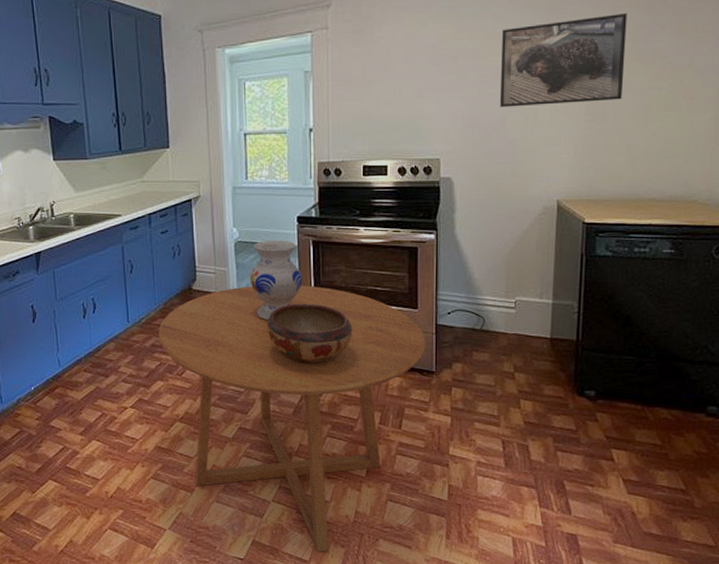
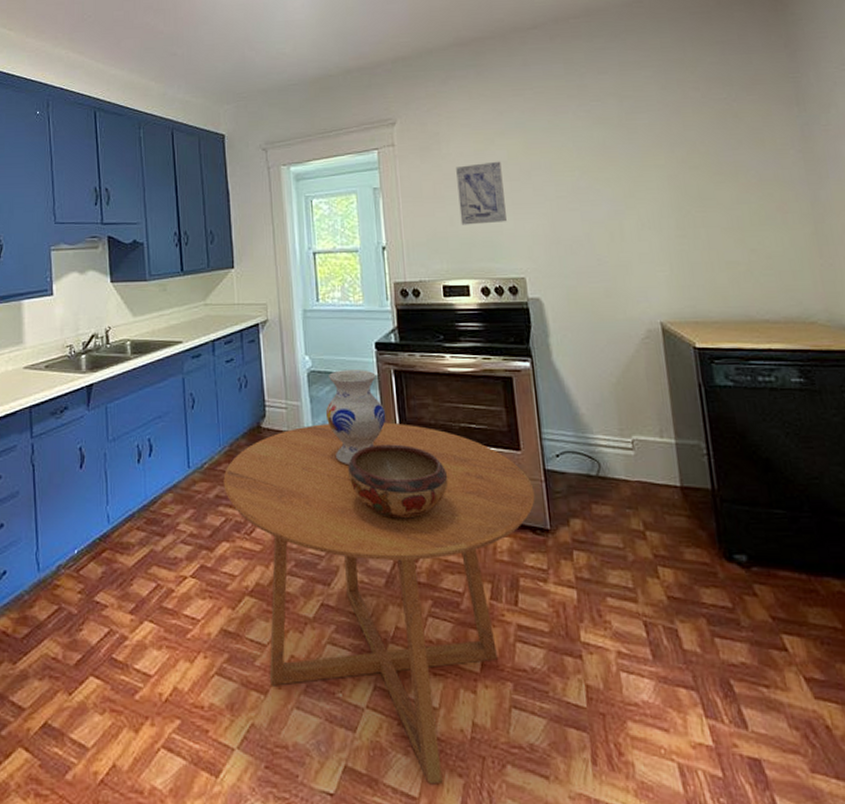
wall art: none [385,45,430,109] -> present [456,161,507,225]
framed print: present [500,13,628,108] -> none [573,128,711,223]

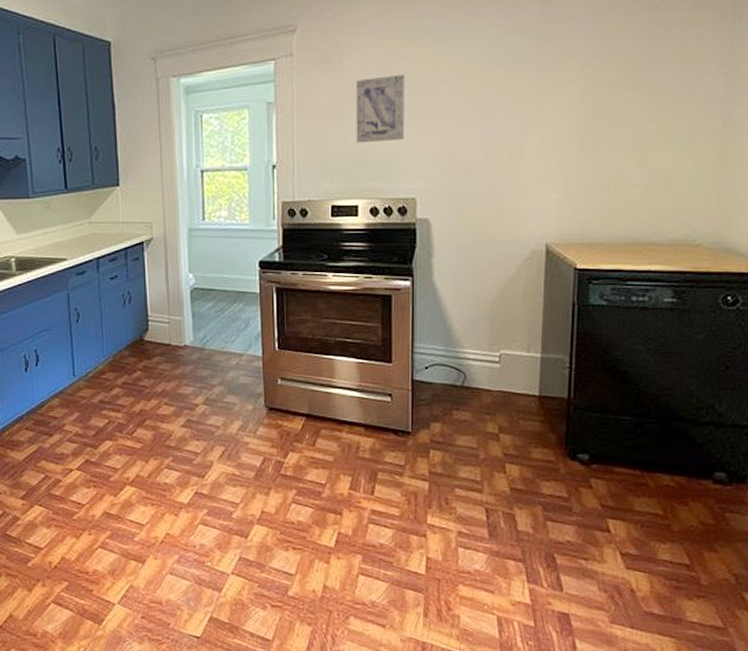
dining table: present [223,422,535,785] -> none [107,336,401,631]
vase: present [325,370,386,466] -> none [206,287,265,375]
decorative bowl: present [347,444,449,520] -> none [225,356,320,423]

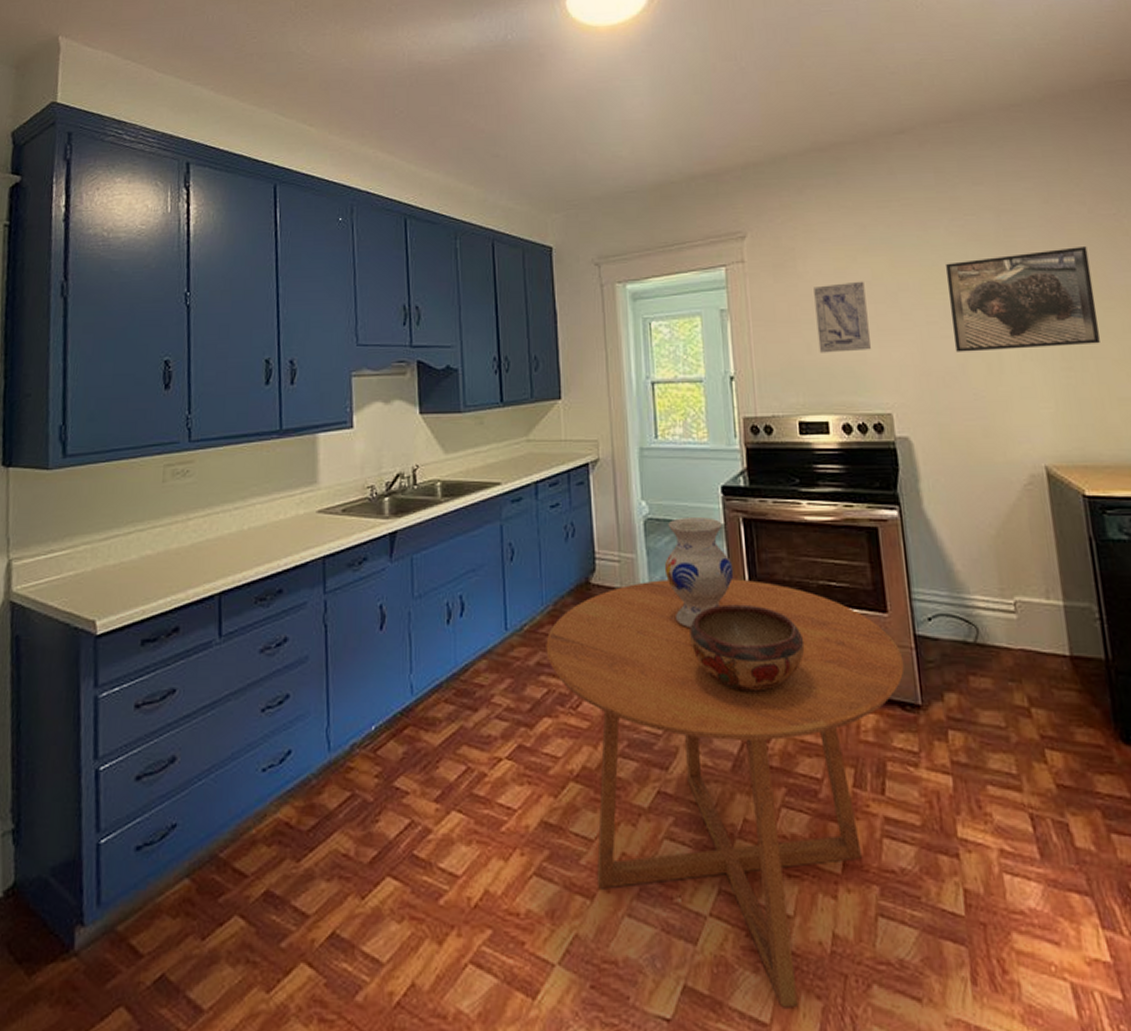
dining table: none [107,336,401,631] -> present [546,579,904,1008]
vase: none [206,287,265,375] -> present [664,517,734,629]
decorative bowl: none [225,356,320,423] -> present [688,604,805,693]
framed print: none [482,39,623,142] -> present [945,247,1100,352]

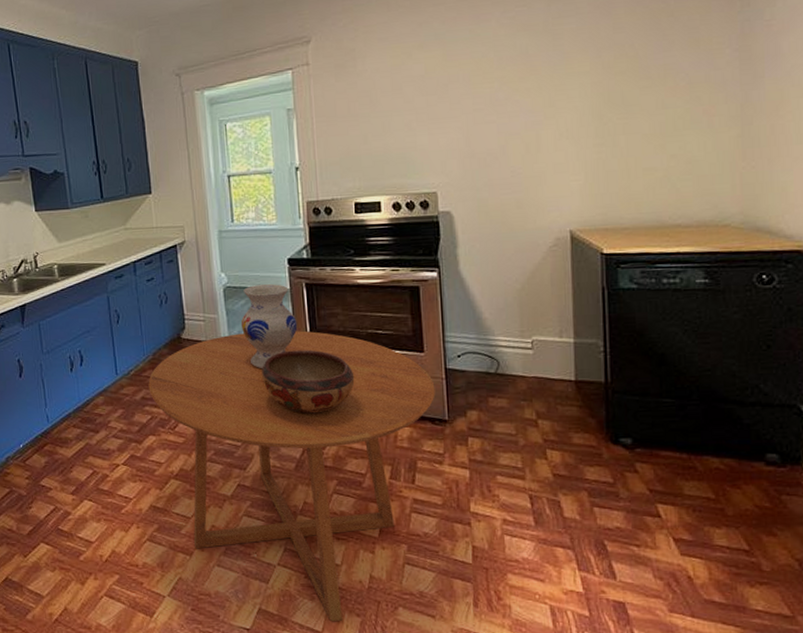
wall art: present [814,281,871,353] -> none [371,75,421,143]
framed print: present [945,247,1100,352] -> none [494,30,634,136]

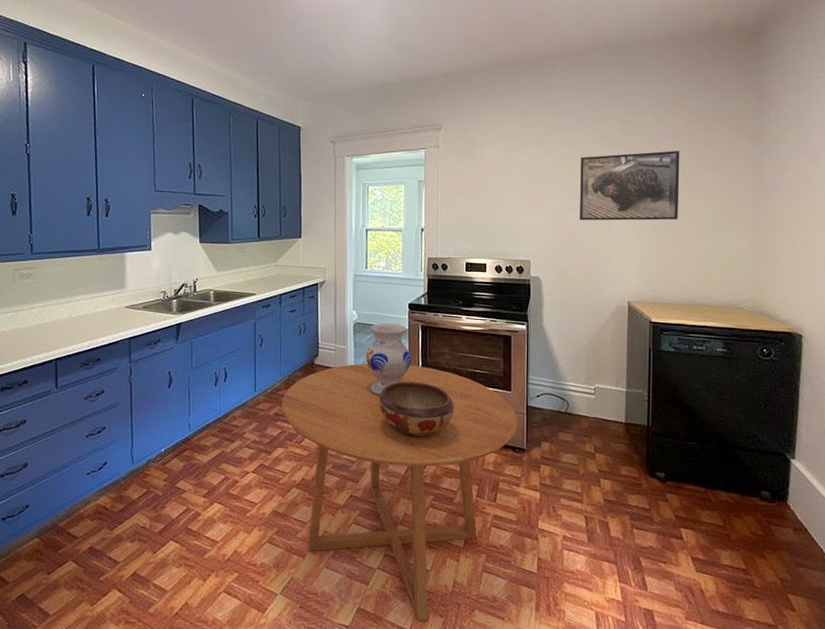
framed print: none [494,30,634,136] -> present [579,151,680,221]

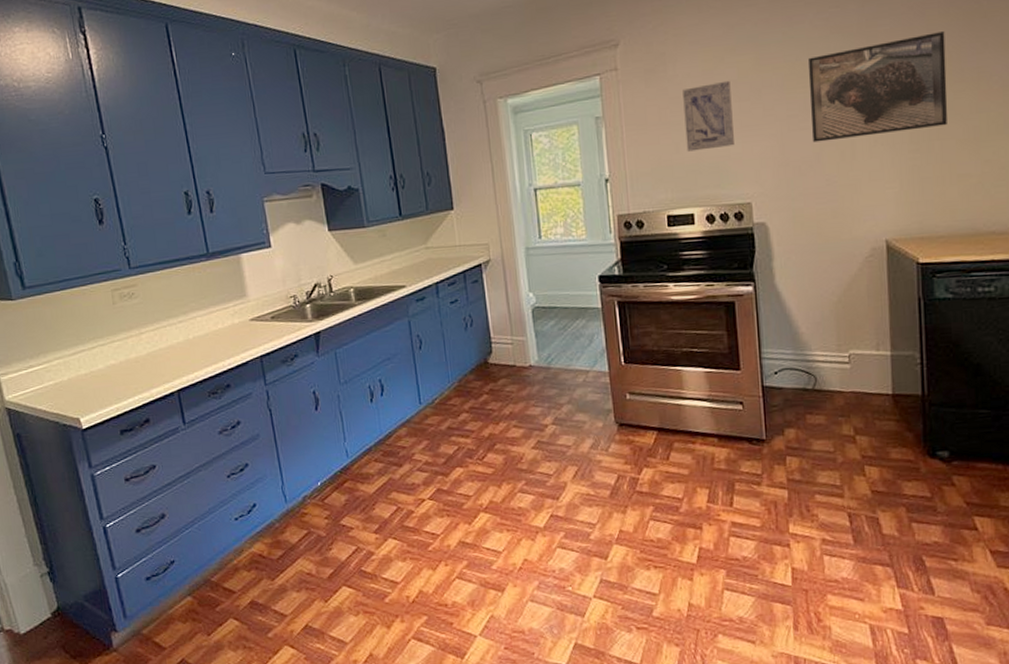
dining table: present [282,363,518,622] -> none [454,351,753,653]
vase: present [365,323,412,396] -> none [550,303,610,393]
decorative bowl: present [378,381,455,438] -> none [572,371,670,439]
wall art: none [485,166,522,216] -> present [683,80,734,152]

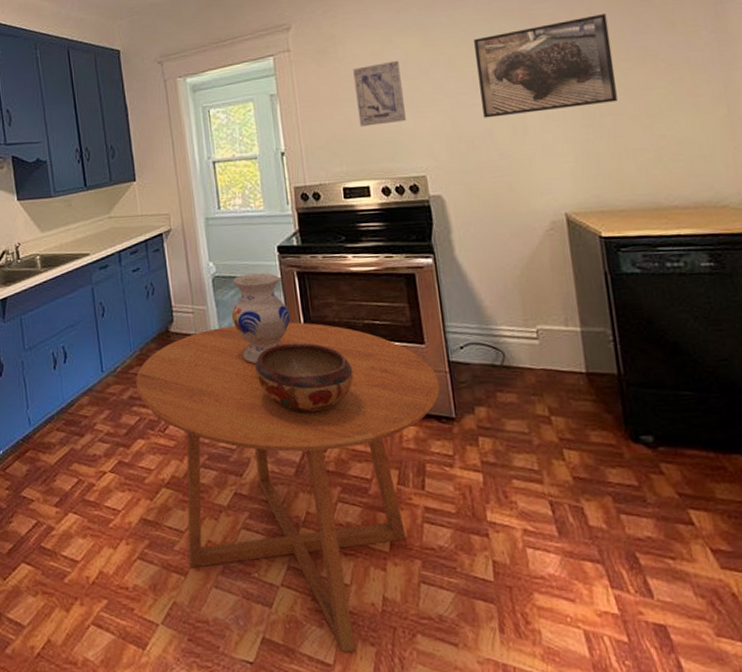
dining table: none [454,351,753,653] -> present [136,322,440,653]
vase: none [550,303,610,393] -> present [231,273,291,365]
decorative bowl: none [572,371,670,439] -> present [254,342,354,414]

